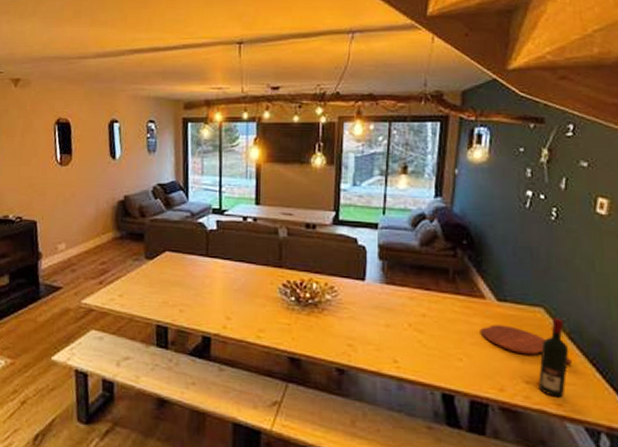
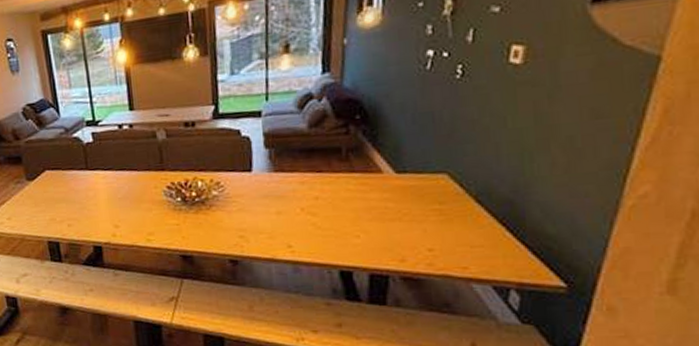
cutting board: present [480,324,572,364] -> none [377,196,479,227]
wine bottle: present [538,317,570,398] -> none [442,181,477,261]

